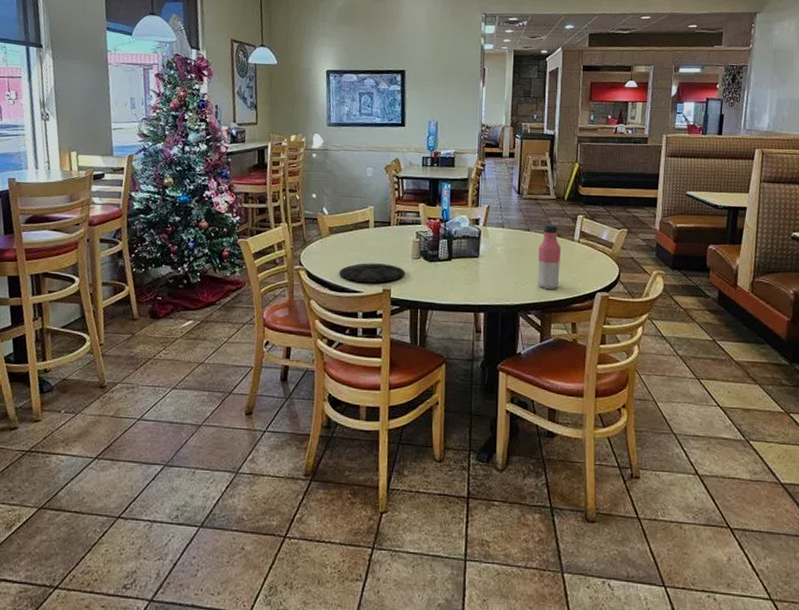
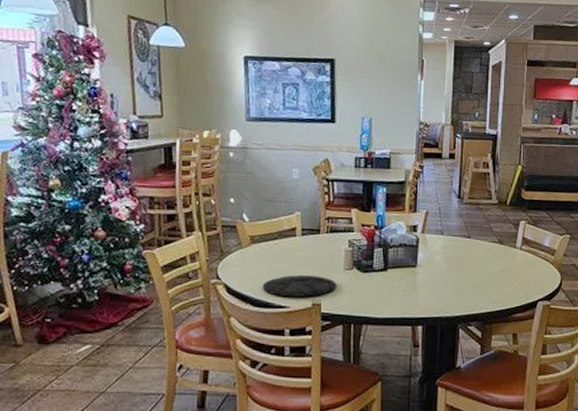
water bottle: present [537,224,562,290] -> none [477,231,503,300]

